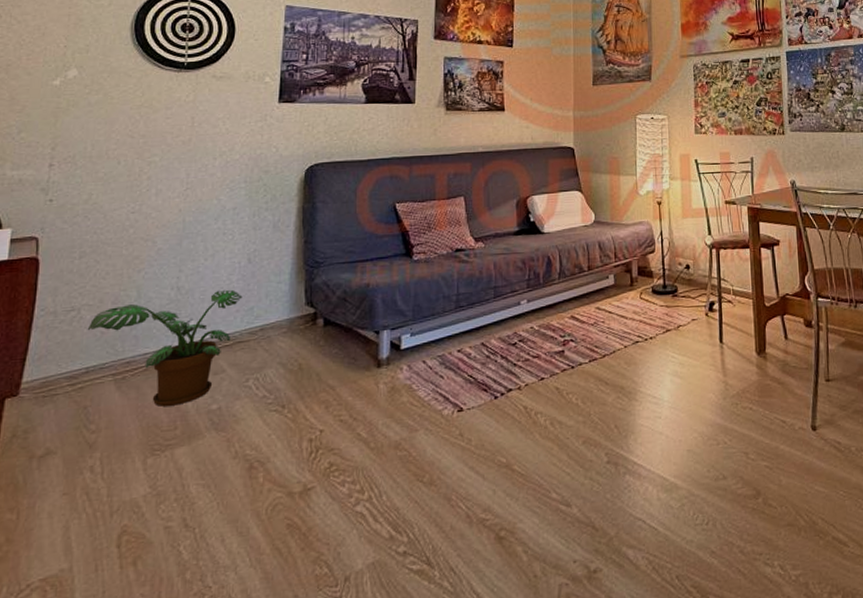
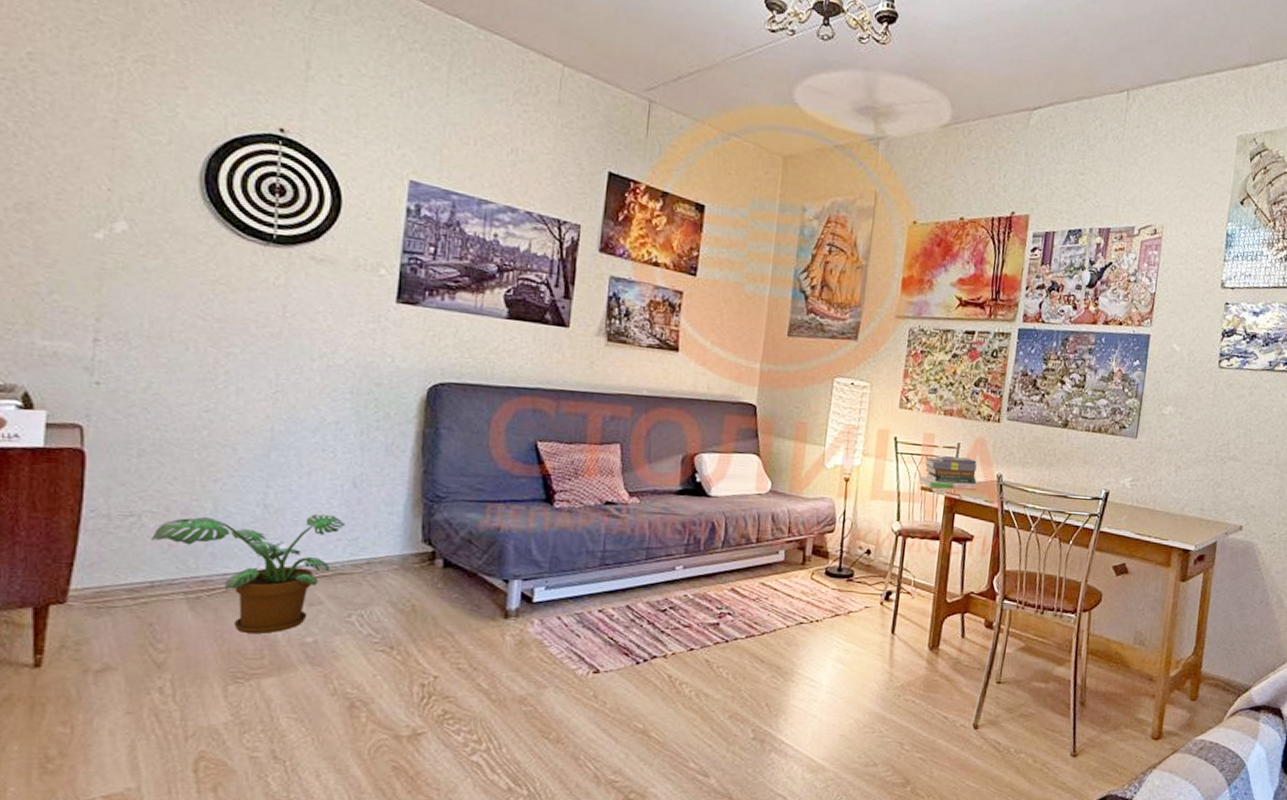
books: none [723,170,773,201] -> present [919,455,977,490]

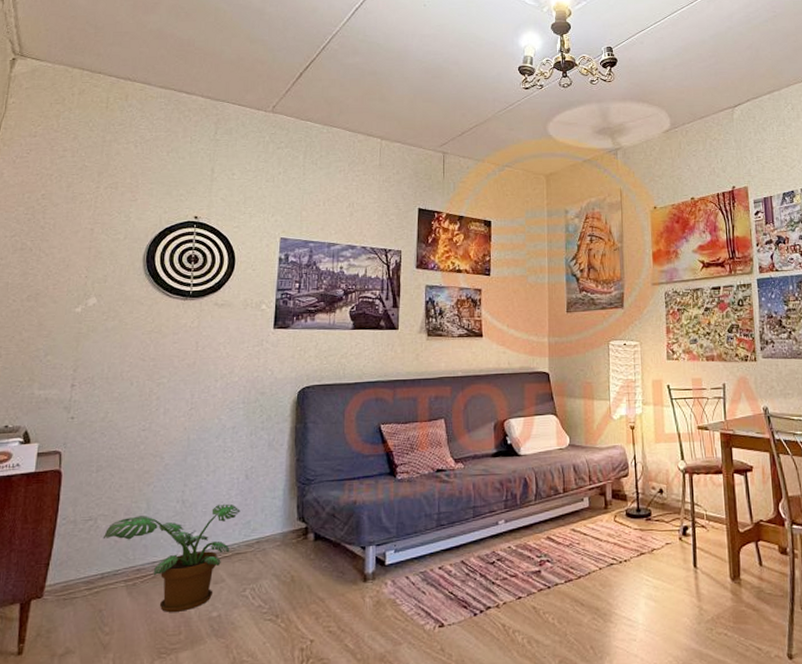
books: present [919,455,977,490] -> none [695,396,746,427]

